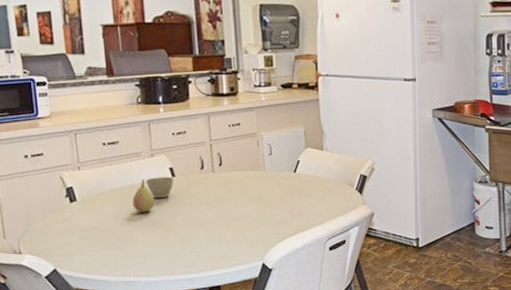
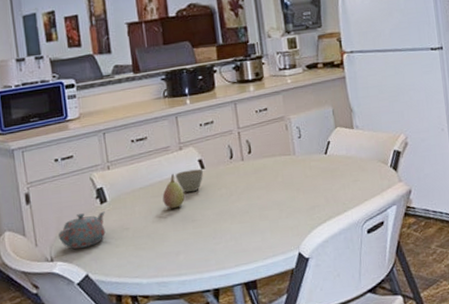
teapot: none [27,210,75,244] -> present [58,211,106,249]

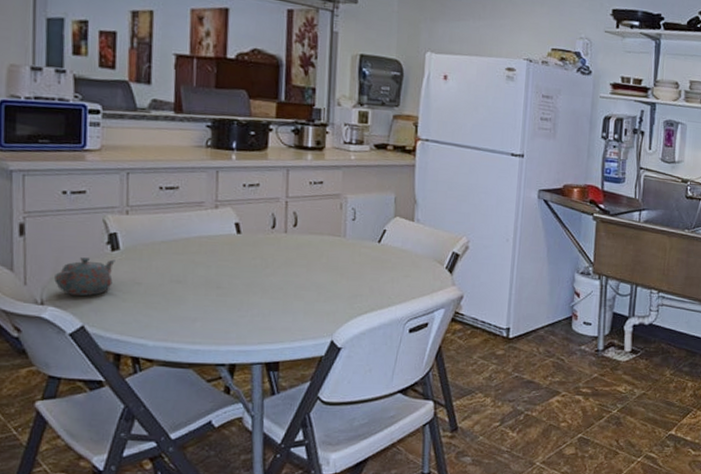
fruit: present [162,173,185,209] -> none [186,232,213,271]
cup: present [175,169,204,193] -> none [205,231,239,257]

